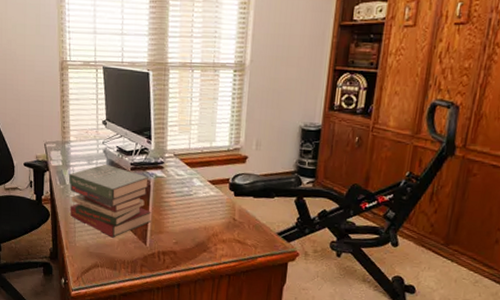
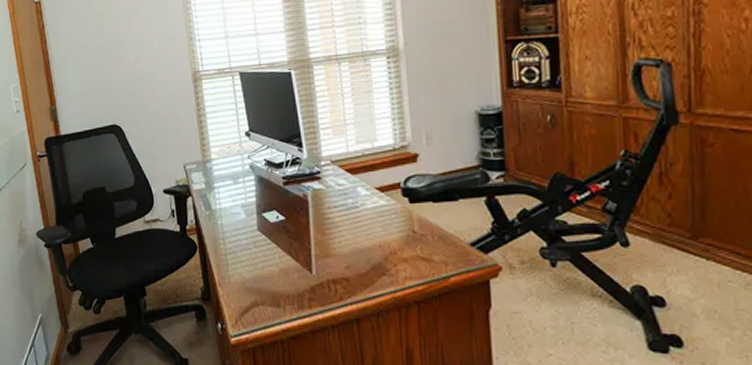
books: present [68,163,151,238] -> none [213,181,314,268]

